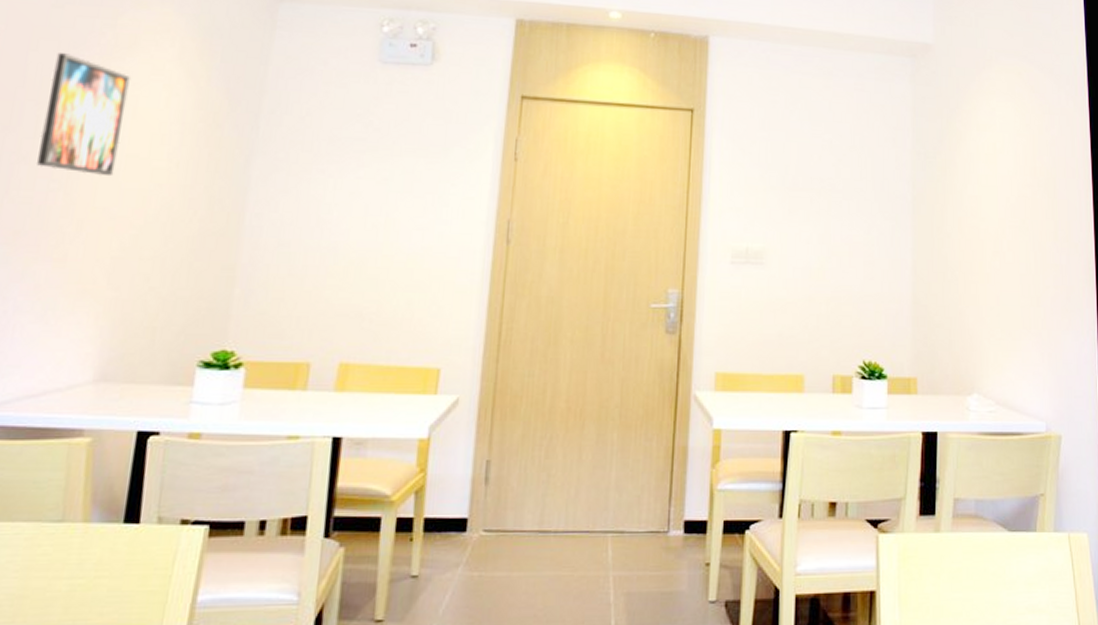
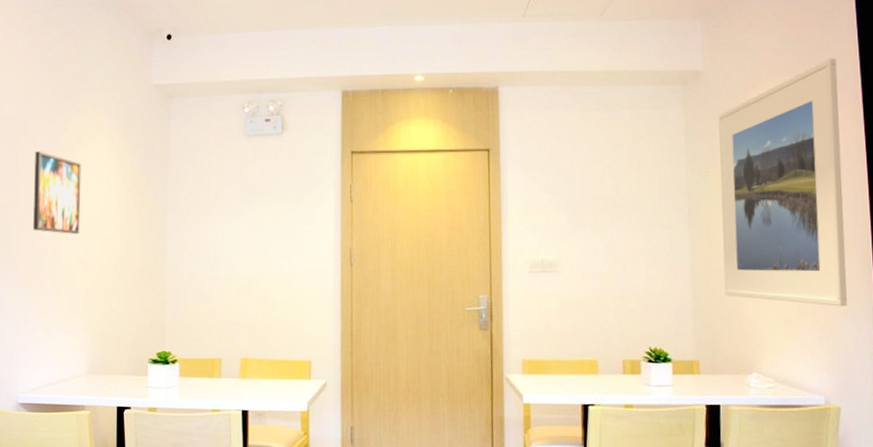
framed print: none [946,45,1070,319] -> present [718,58,847,307]

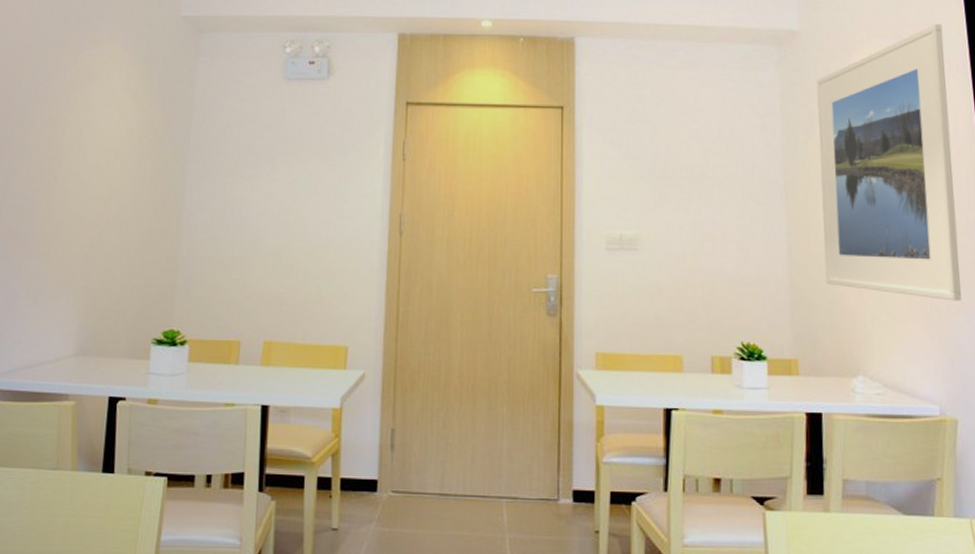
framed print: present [32,151,81,235] -> none [24,86,90,186]

